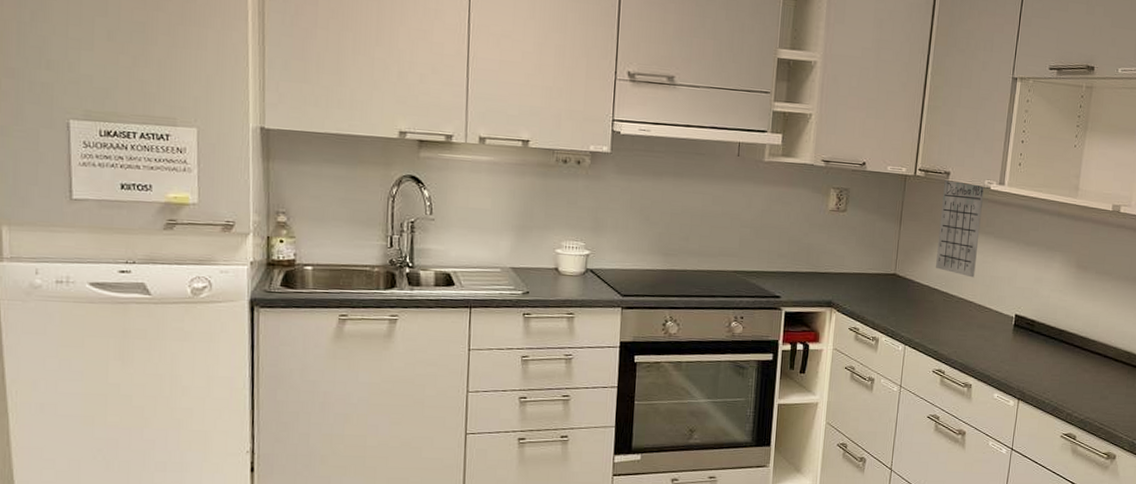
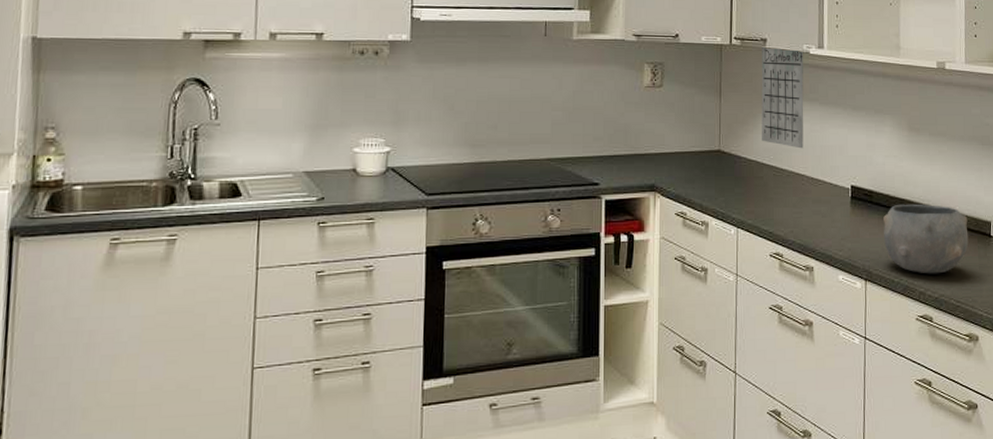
bowl: none [1040,334,1121,399] -> present [883,203,969,274]

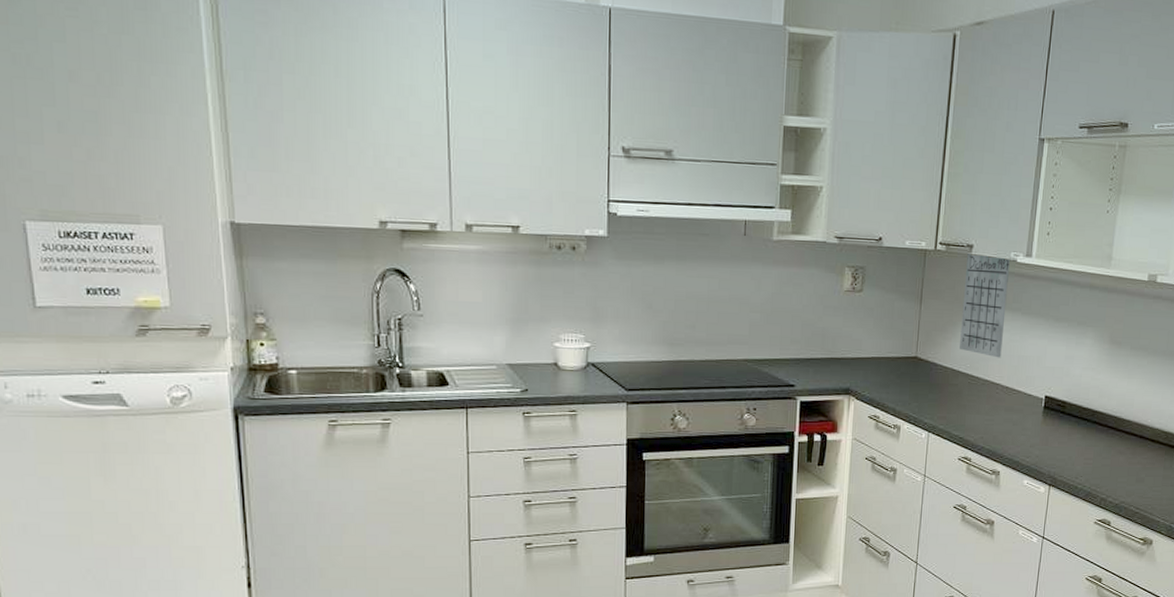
bowl: present [883,203,969,274] -> none [1072,415,1158,482]

